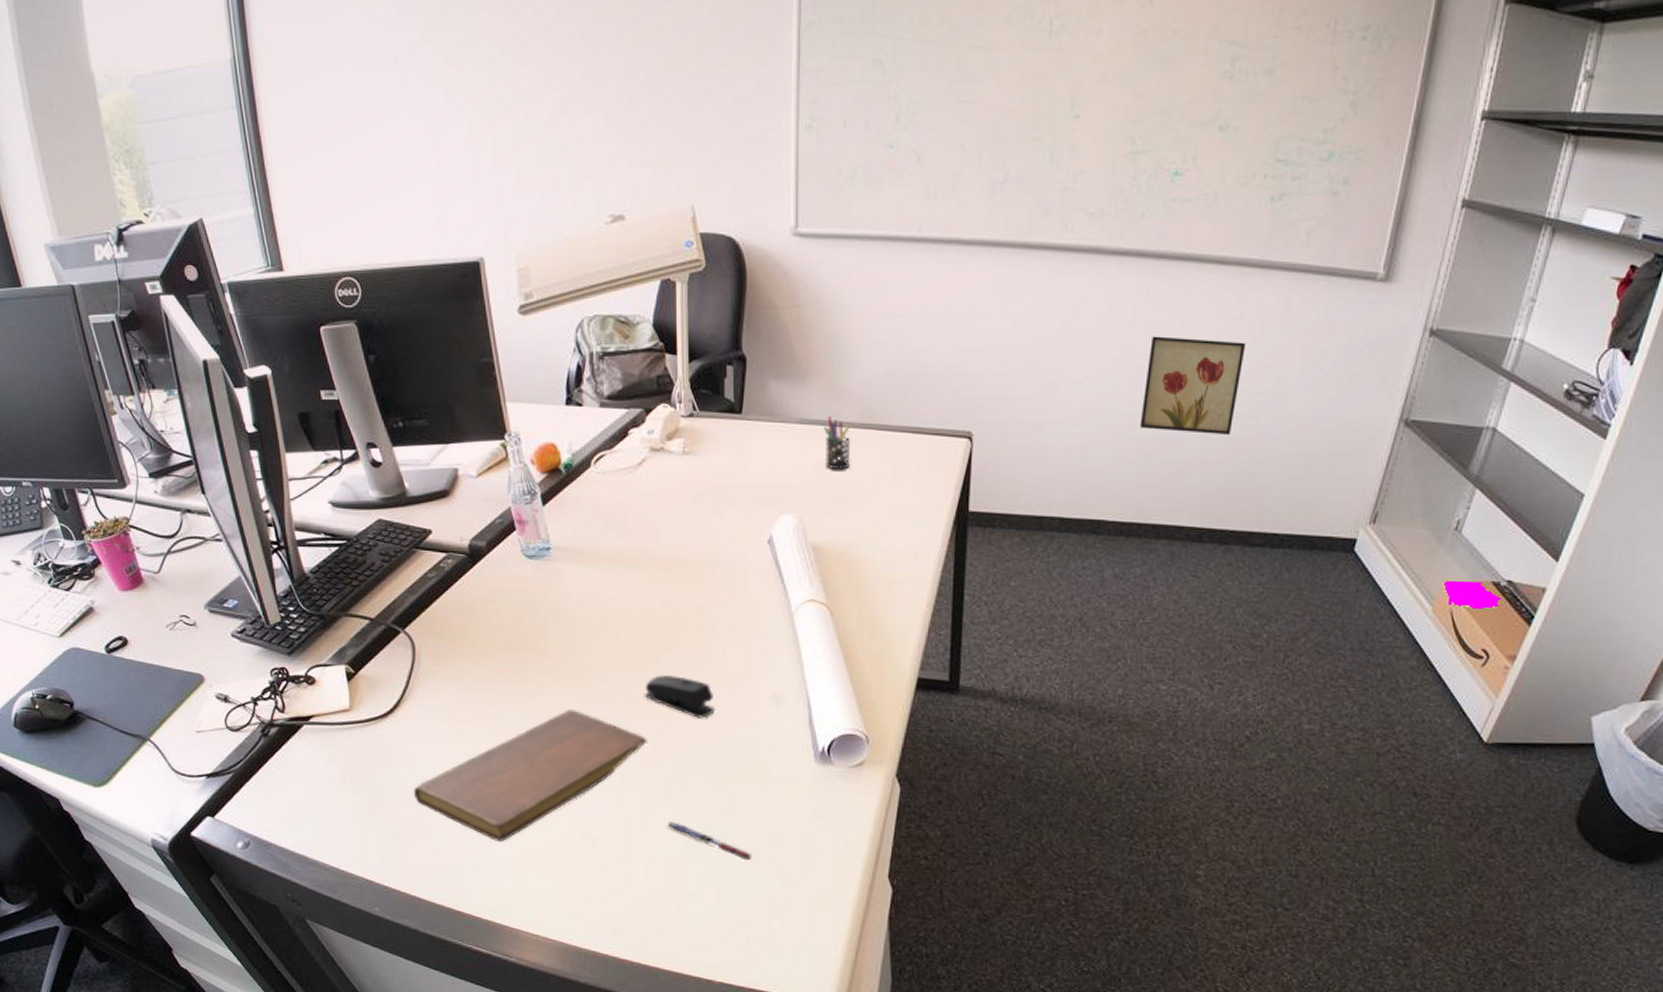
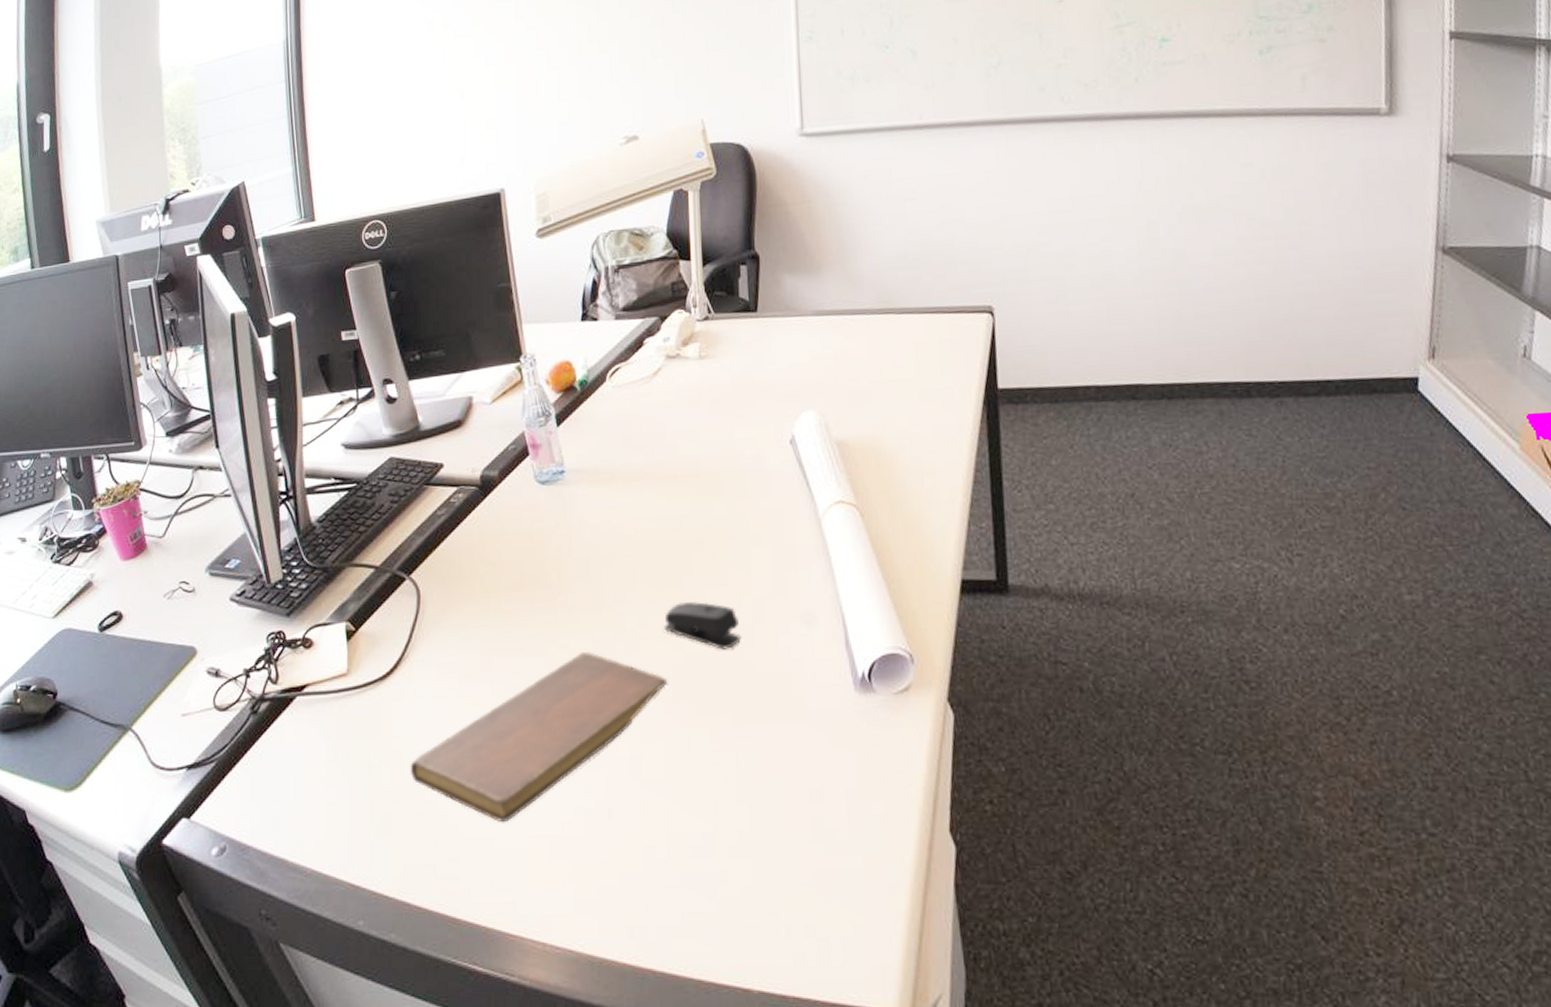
pen: present [668,821,752,861] -> none [693,779,789,823]
pen holder: present [823,416,851,469] -> none [840,305,871,359]
wall art: present [1140,336,1246,436] -> none [1163,188,1262,285]

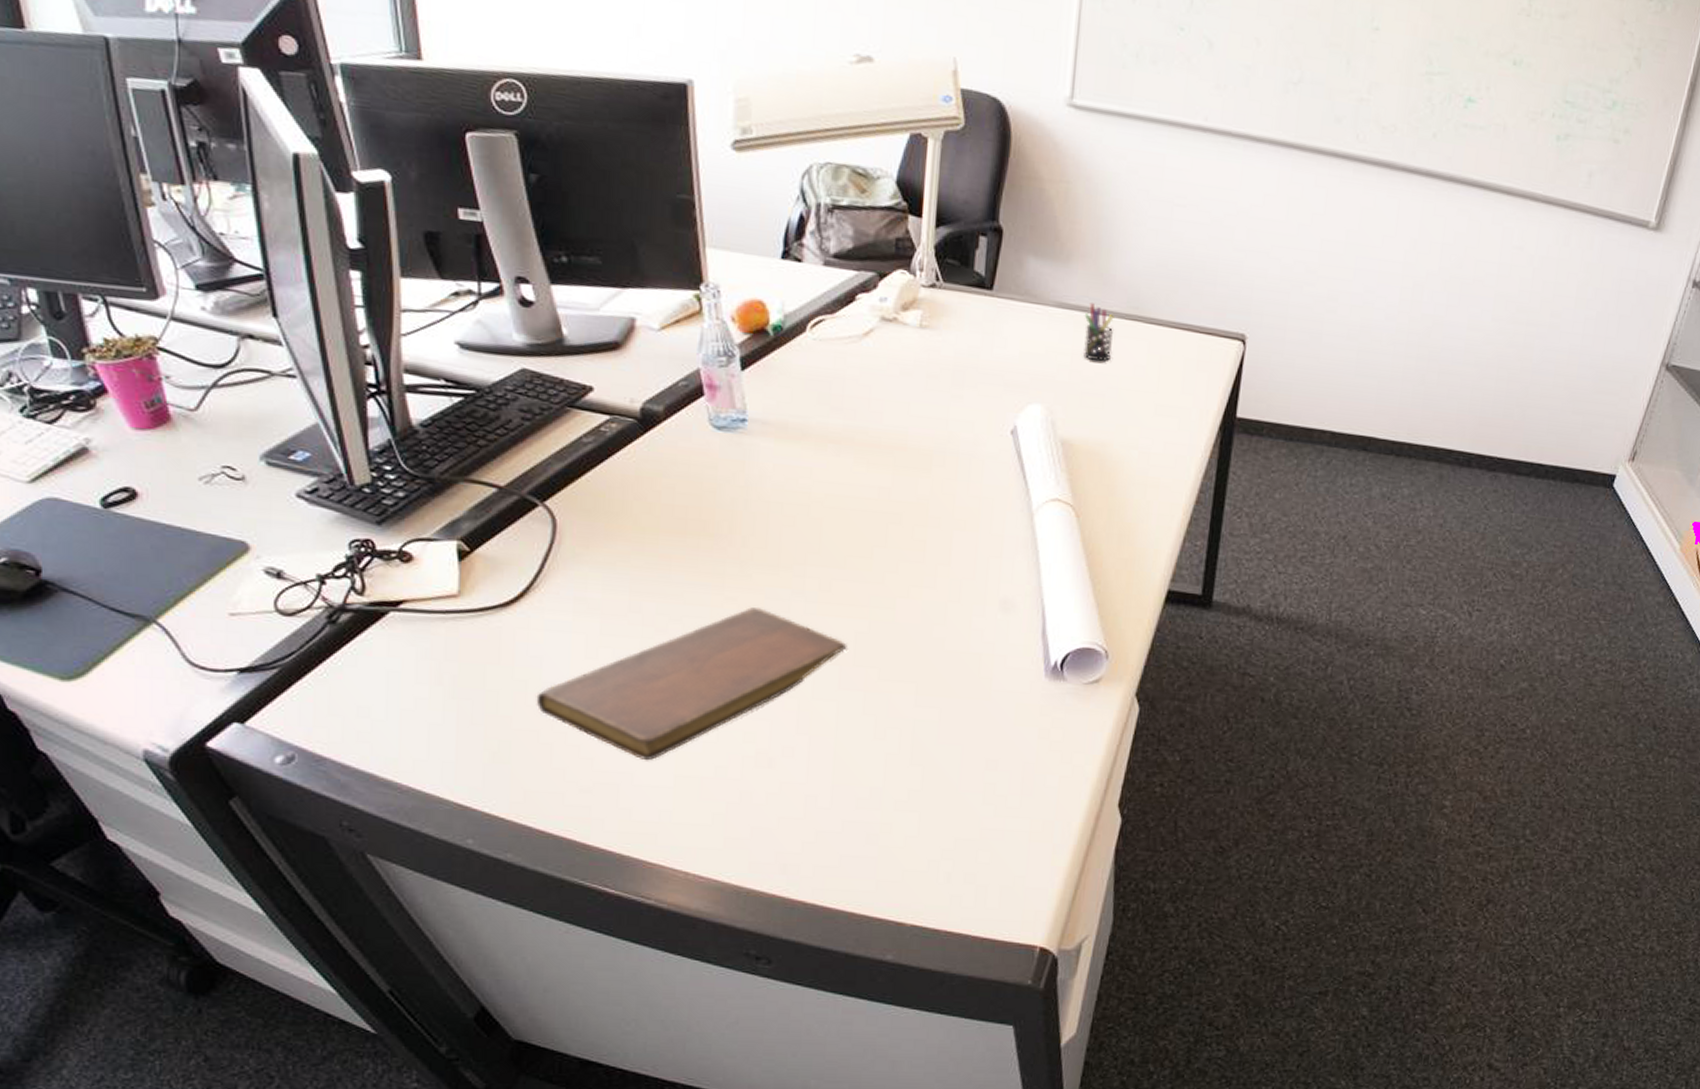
stapler: present [663,602,741,650] -> none [848,573,932,624]
pen holder: none [840,305,871,359] -> present [1083,303,1115,361]

